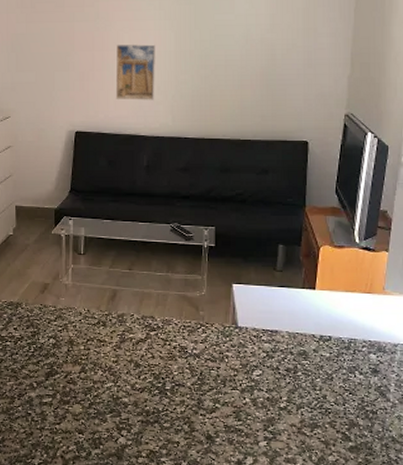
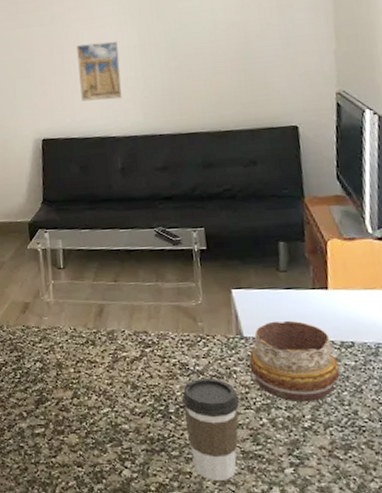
coffee cup: none [177,360,227,451] -> present [181,377,239,482]
decorative bowl: none [240,314,316,386] -> present [249,320,340,403]

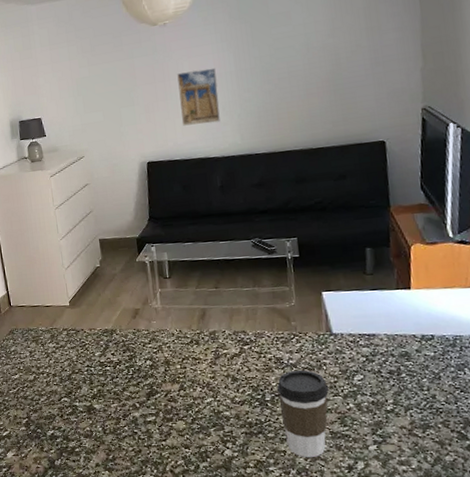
decorative bowl: present [249,320,340,403] -> none [337,317,421,389]

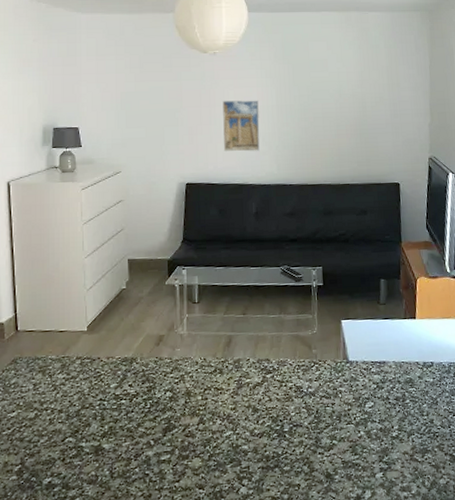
coffee cup: present [276,369,329,458] -> none [295,398,342,491]

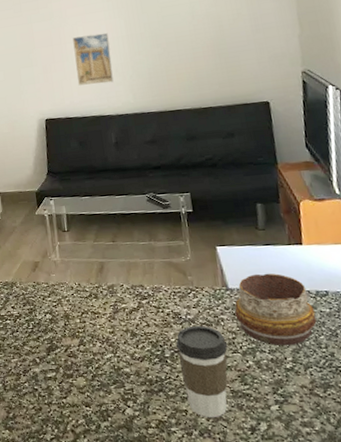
coffee cup: none [295,398,342,491] -> present [175,325,228,418]
decorative bowl: none [352,345,422,416] -> present [234,273,317,346]

